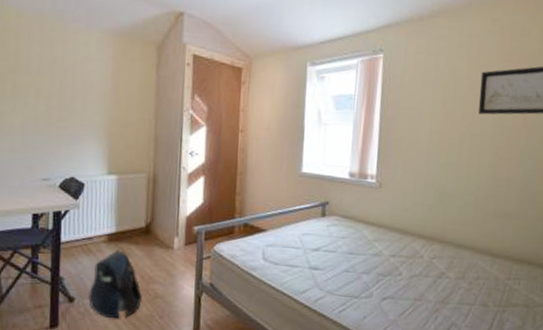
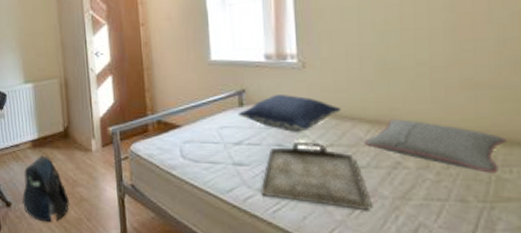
pillow: none [319,209,405,243] -> present [237,95,341,132]
serving tray: none [330,252,417,312] -> present [260,142,370,211]
pillow: none [419,237,520,285] -> present [364,119,508,173]

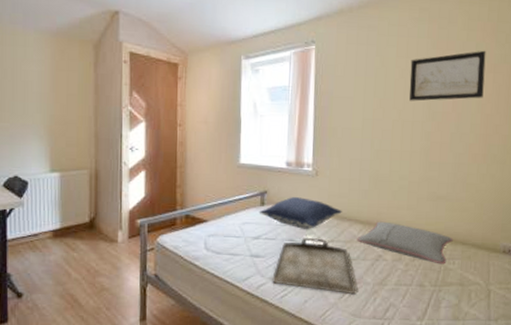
backpack: present [21,154,69,223] -> none [35,244,89,313]

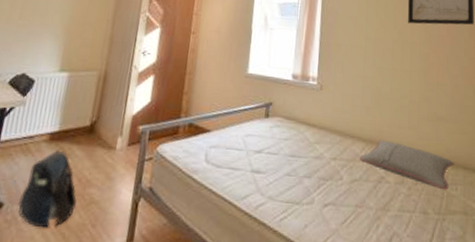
backpack: none [35,244,89,313] -> present [18,148,77,229]
pillow: present [258,197,342,229] -> none [262,110,345,145]
serving tray: present [272,238,356,295] -> none [272,154,359,221]

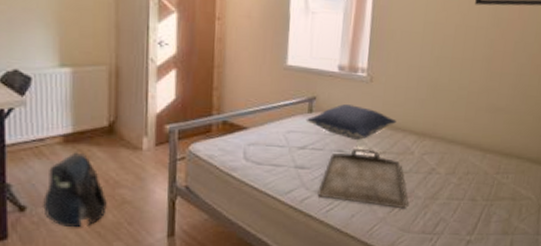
pillow: none [262,110,345,145] -> present [305,104,397,140]
serving tray: none [272,154,359,221] -> present [317,149,407,209]
pillow: present [359,140,455,190] -> none [410,133,510,179]

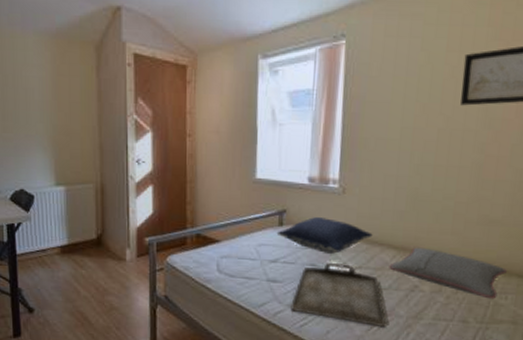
backpack: present [42,151,107,228] -> none [46,260,98,330]
pillow: none [410,133,510,179] -> present [389,247,508,299]

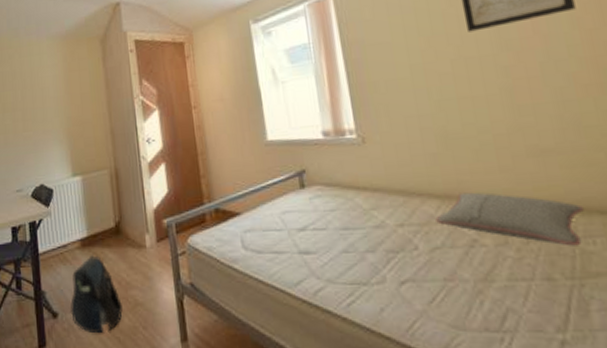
backpack: none [46,260,98,330] -> present [69,254,123,334]
pillow: present [276,217,373,254] -> none [299,173,407,213]
serving tray: present [290,263,387,328] -> none [331,223,452,298]

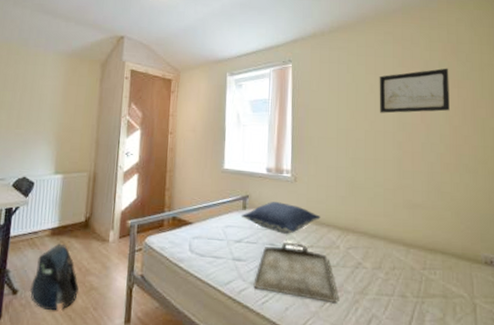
pillow: none [299,173,407,213] -> present [241,202,321,234]
serving tray: none [331,223,452,298] -> present [253,243,337,304]
pillow: present [435,192,585,247] -> none [336,228,433,275]

